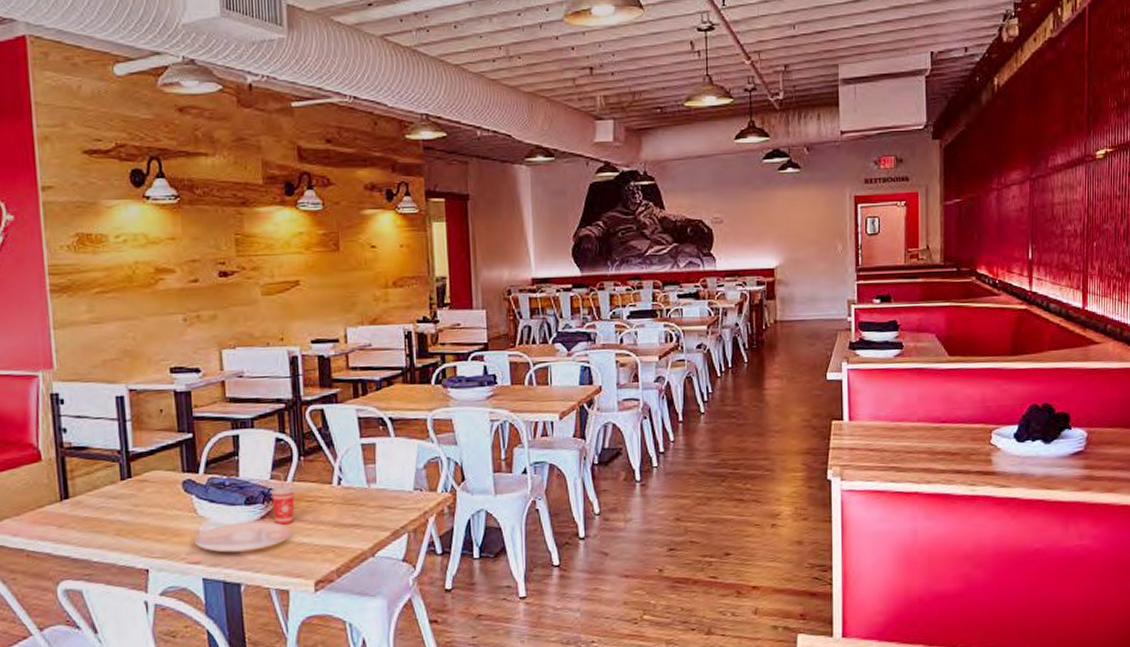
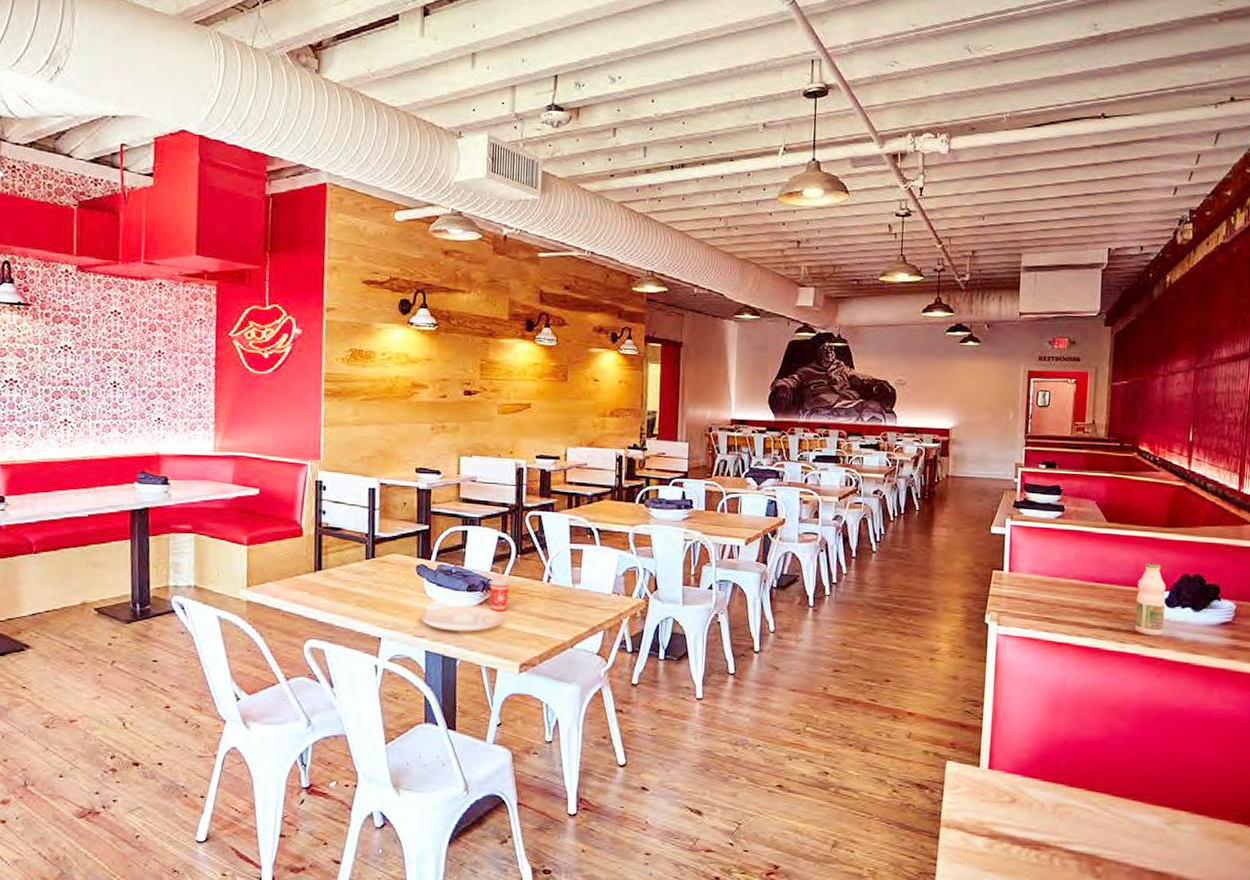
beverage bottle: none [984,395,1015,475] -> present [1134,562,1166,636]

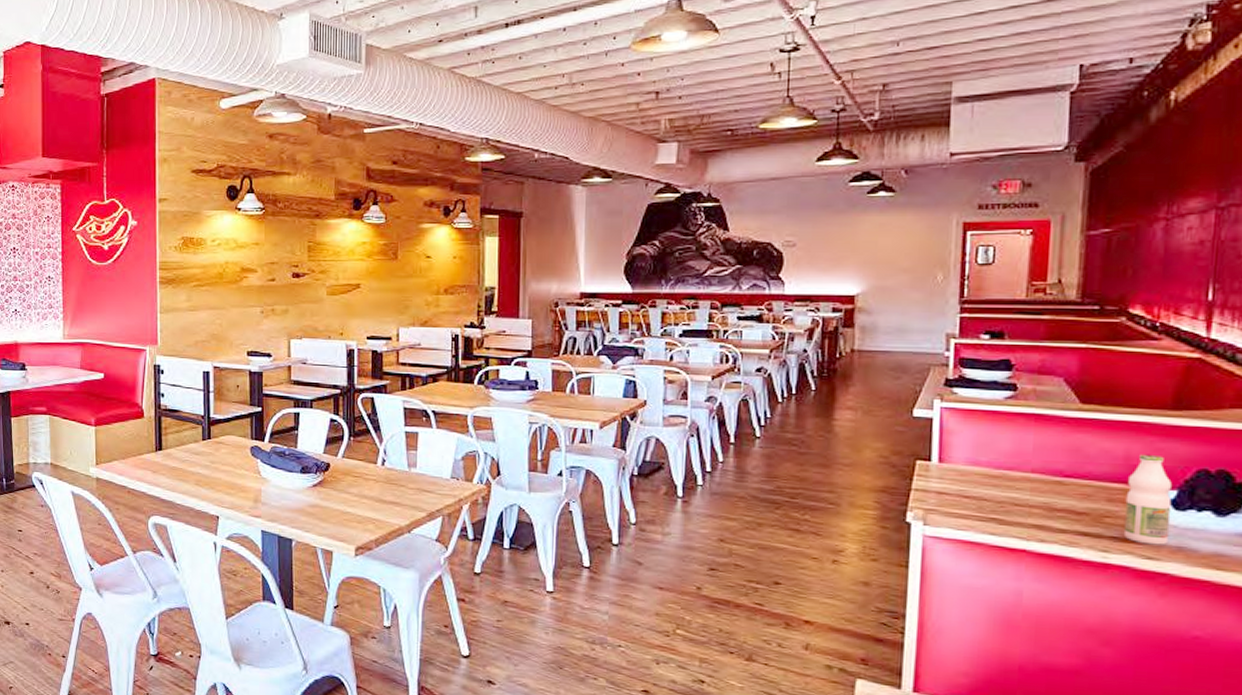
plate: present [421,605,504,631] -> none [256,487,339,513]
beverage cup: present [488,564,511,612] -> none [321,446,345,494]

